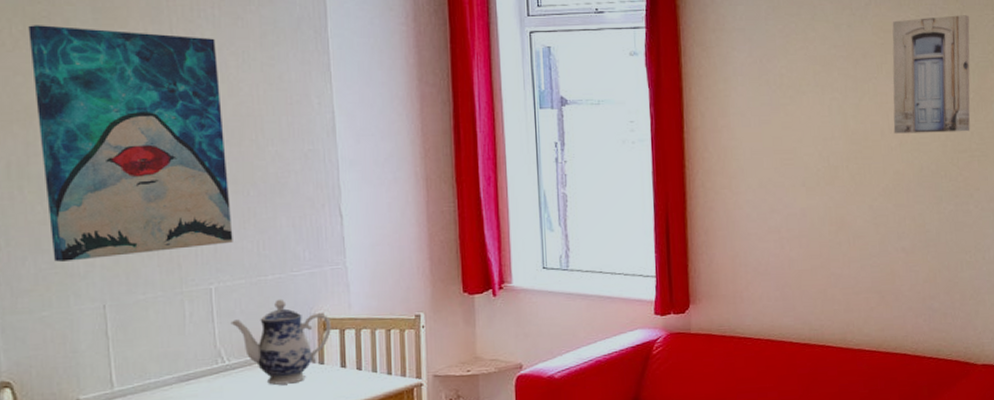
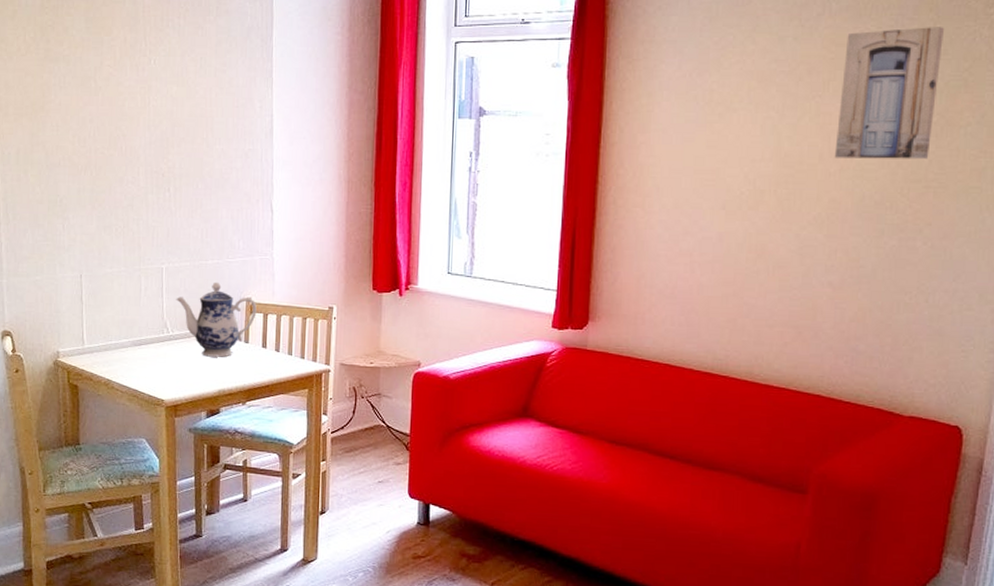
wall art: present [28,25,233,262] -> none [37,33,183,236]

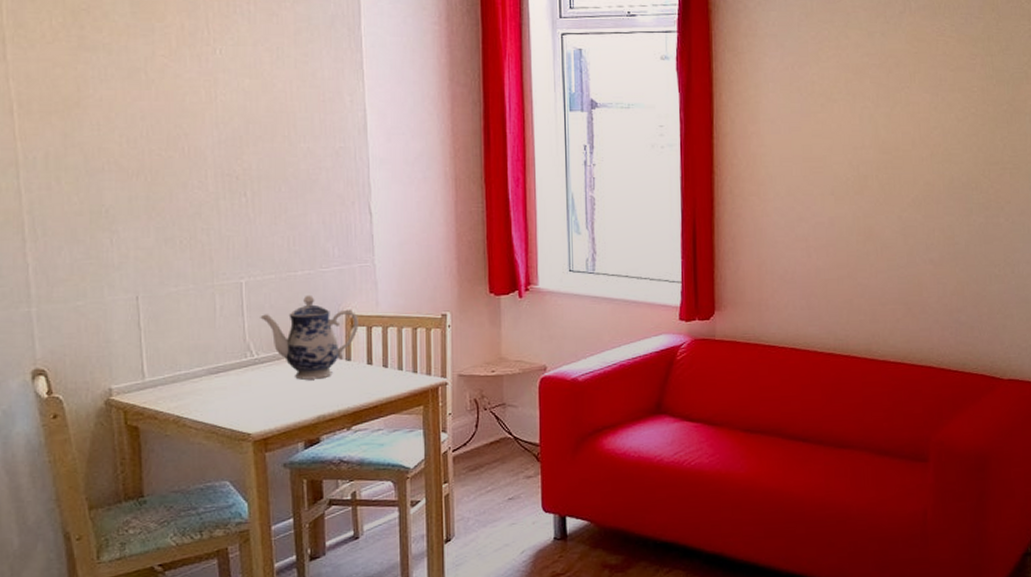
wall art: present [834,27,944,160] -> none [925,25,1005,144]

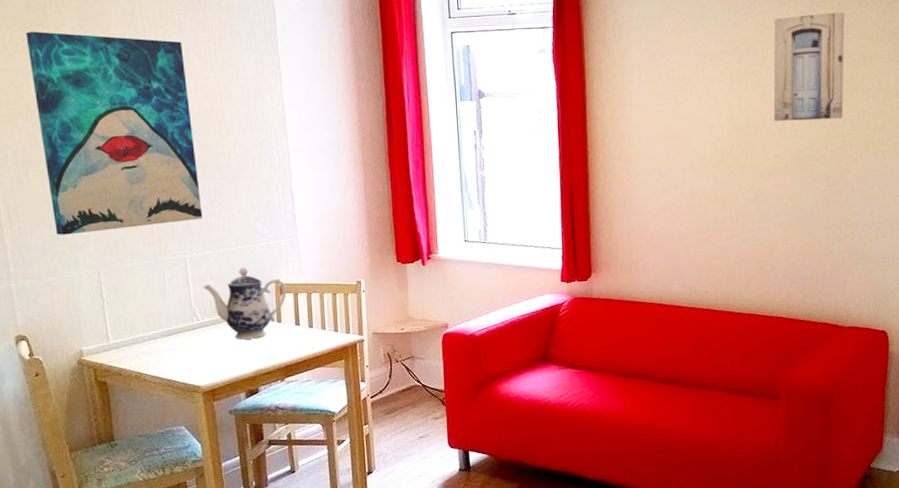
wall art: none [68,18,264,252] -> present [26,31,203,235]
wall art: none [925,25,1005,144] -> present [773,12,845,121]

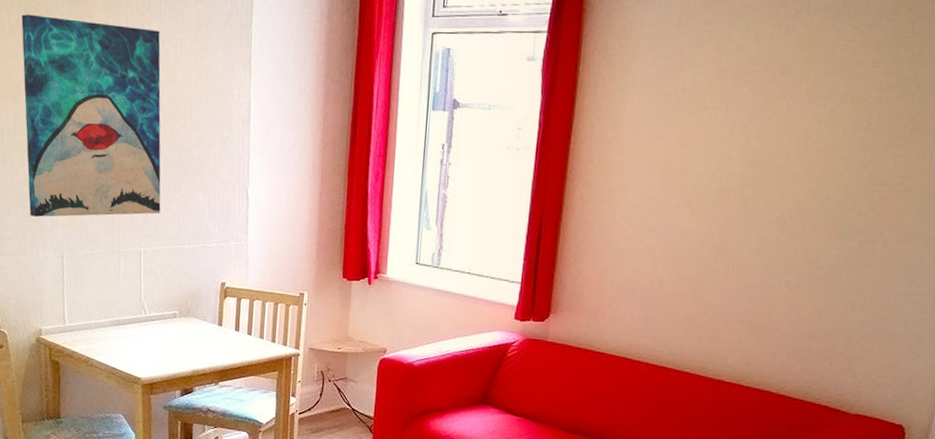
teapot: present [203,267,287,340] -> none [153,266,231,339]
wall art: present [773,12,845,121] -> none [801,28,922,163]

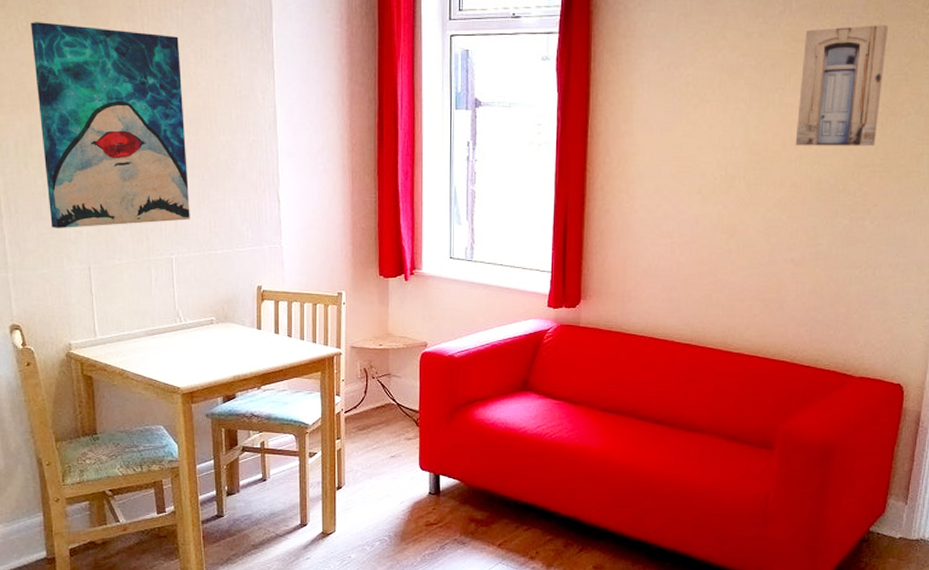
wall art: none [801,28,922,163] -> present [795,25,888,147]

